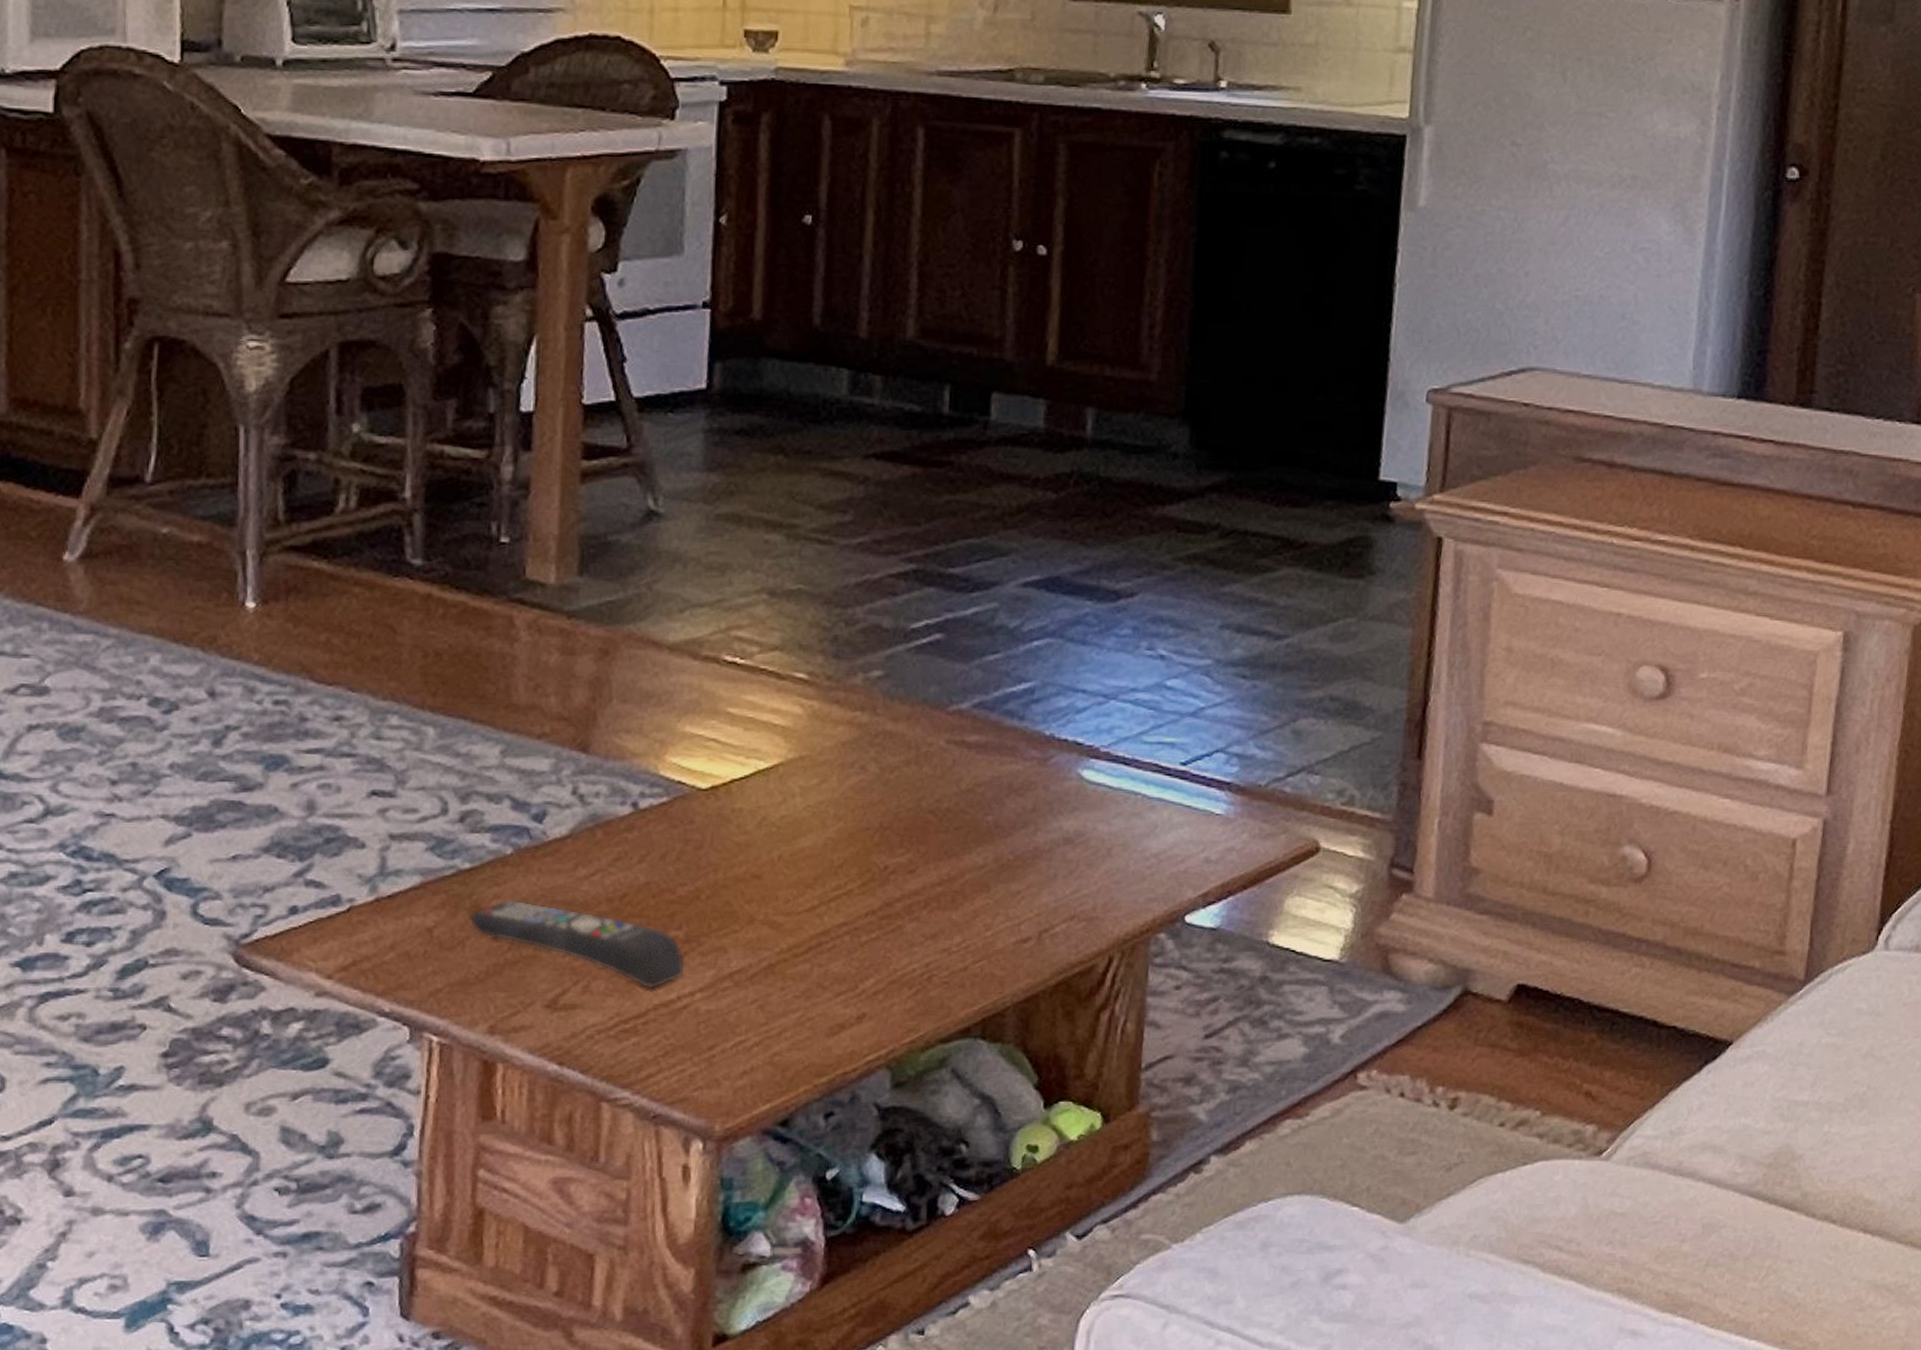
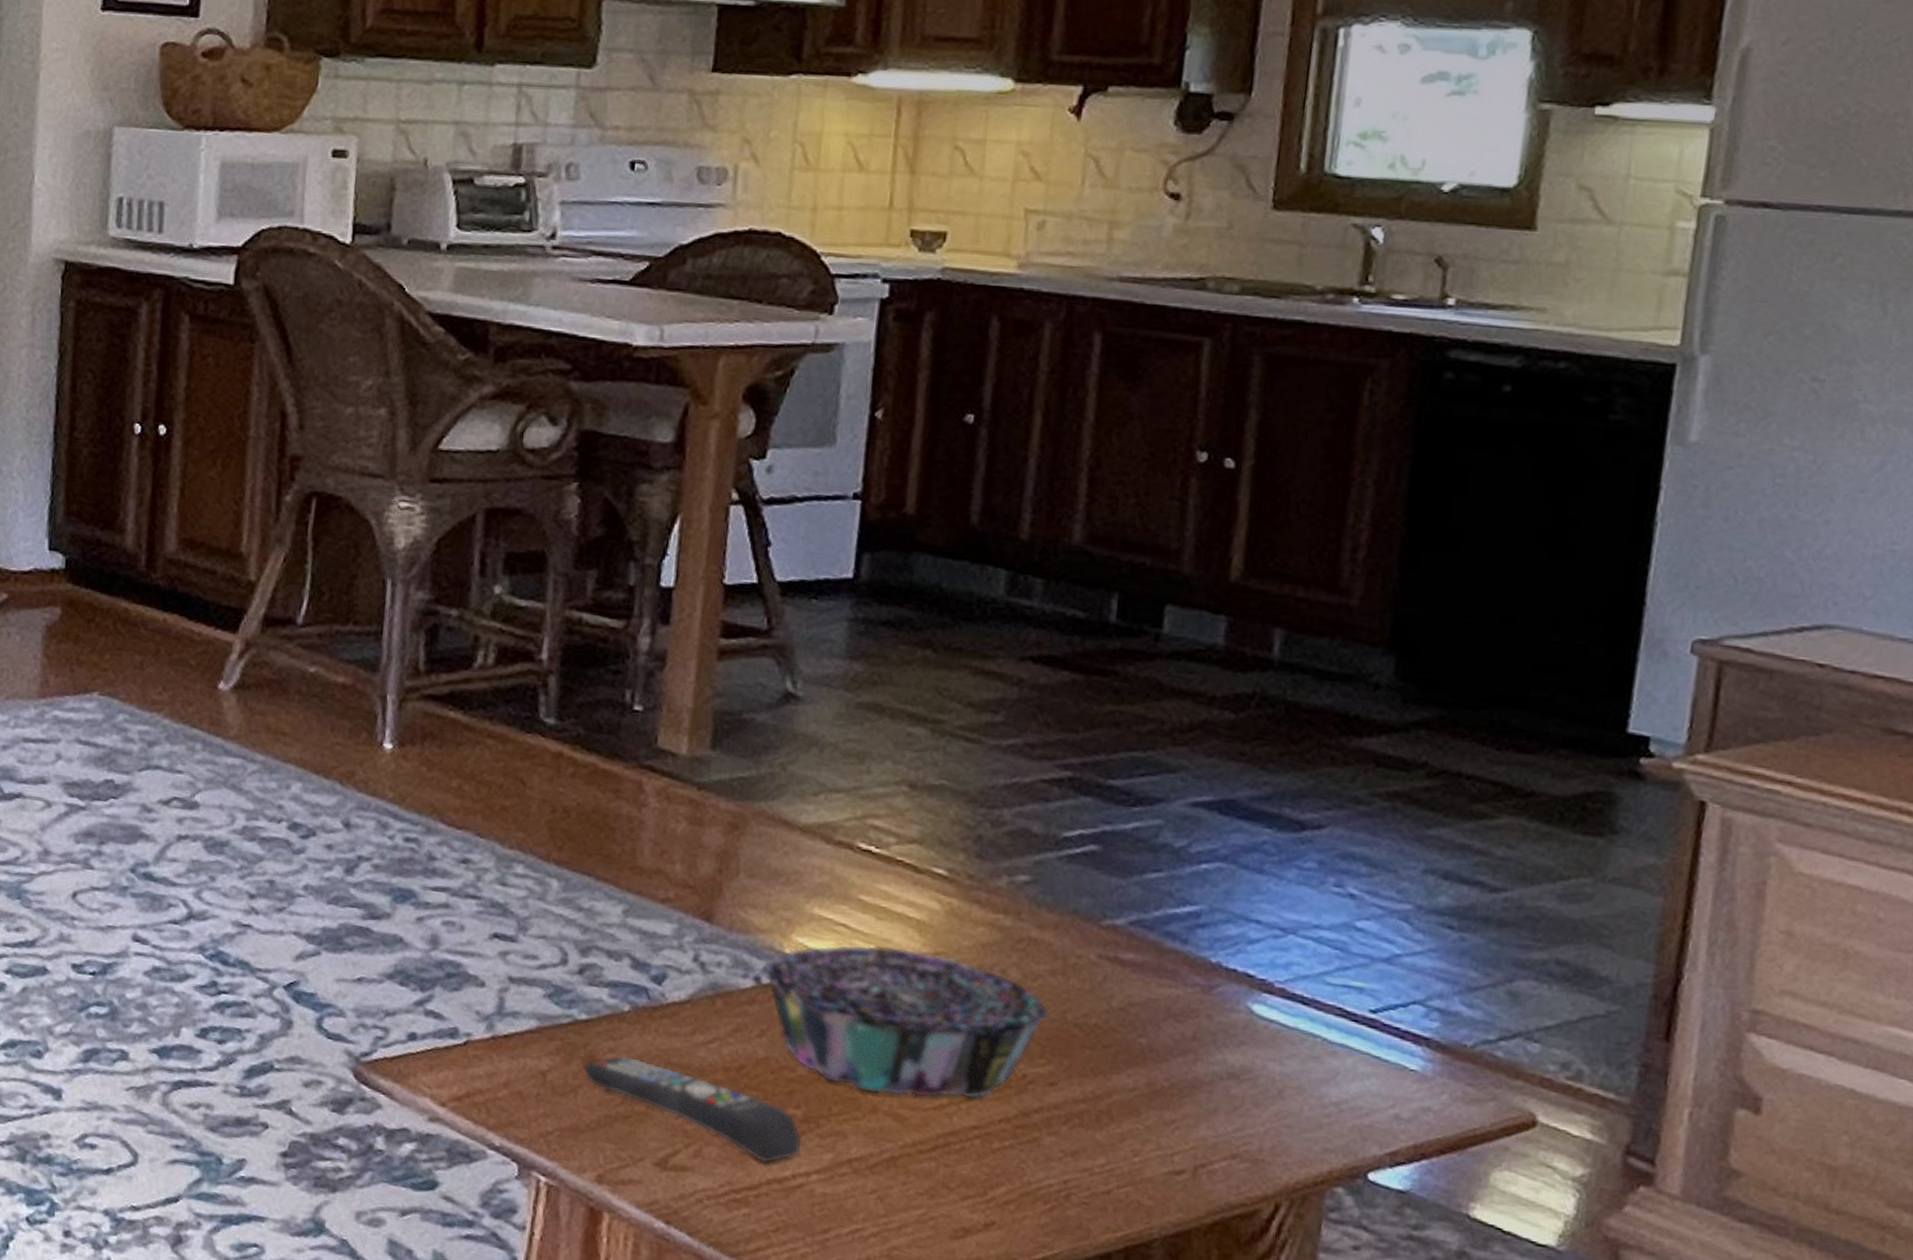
decorative bowl: none [640,755,906,905] -> present [763,944,1050,1099]

